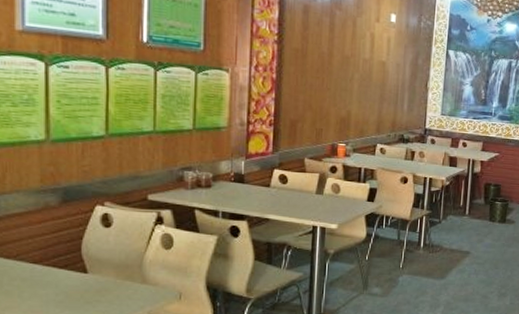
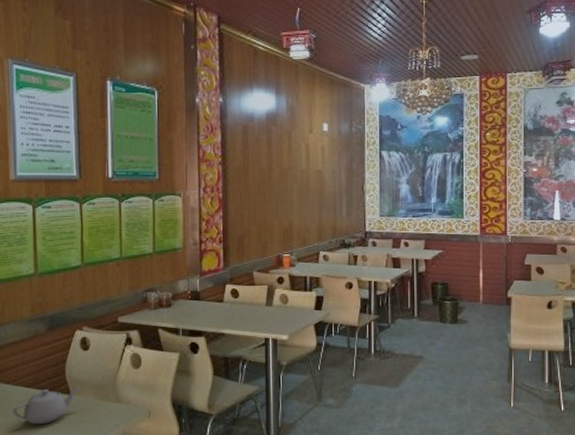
teapot: none [14,266,98,304] -> present [13,387,80,425]

